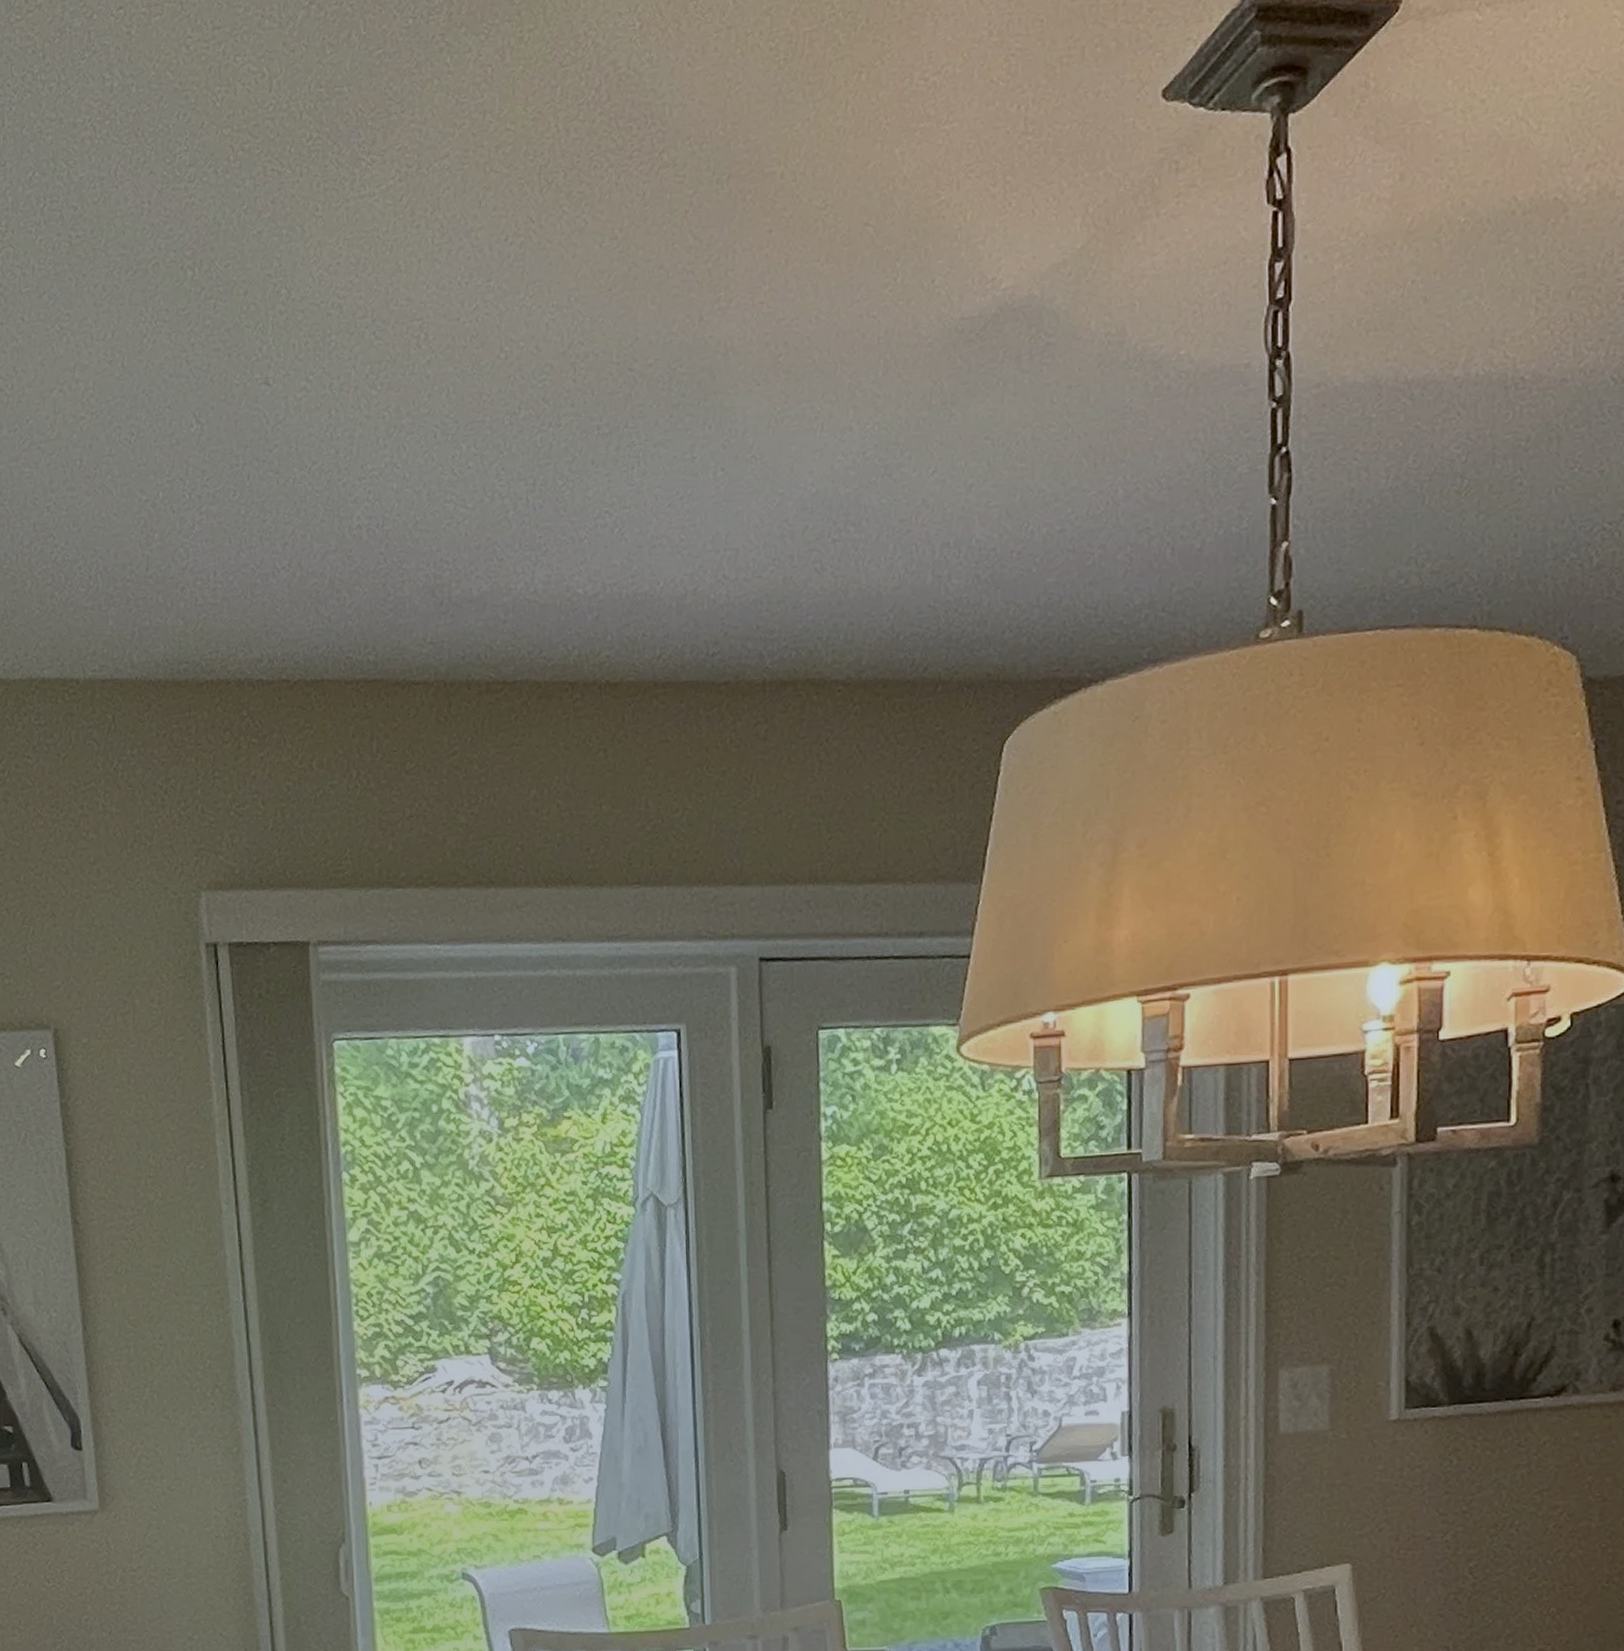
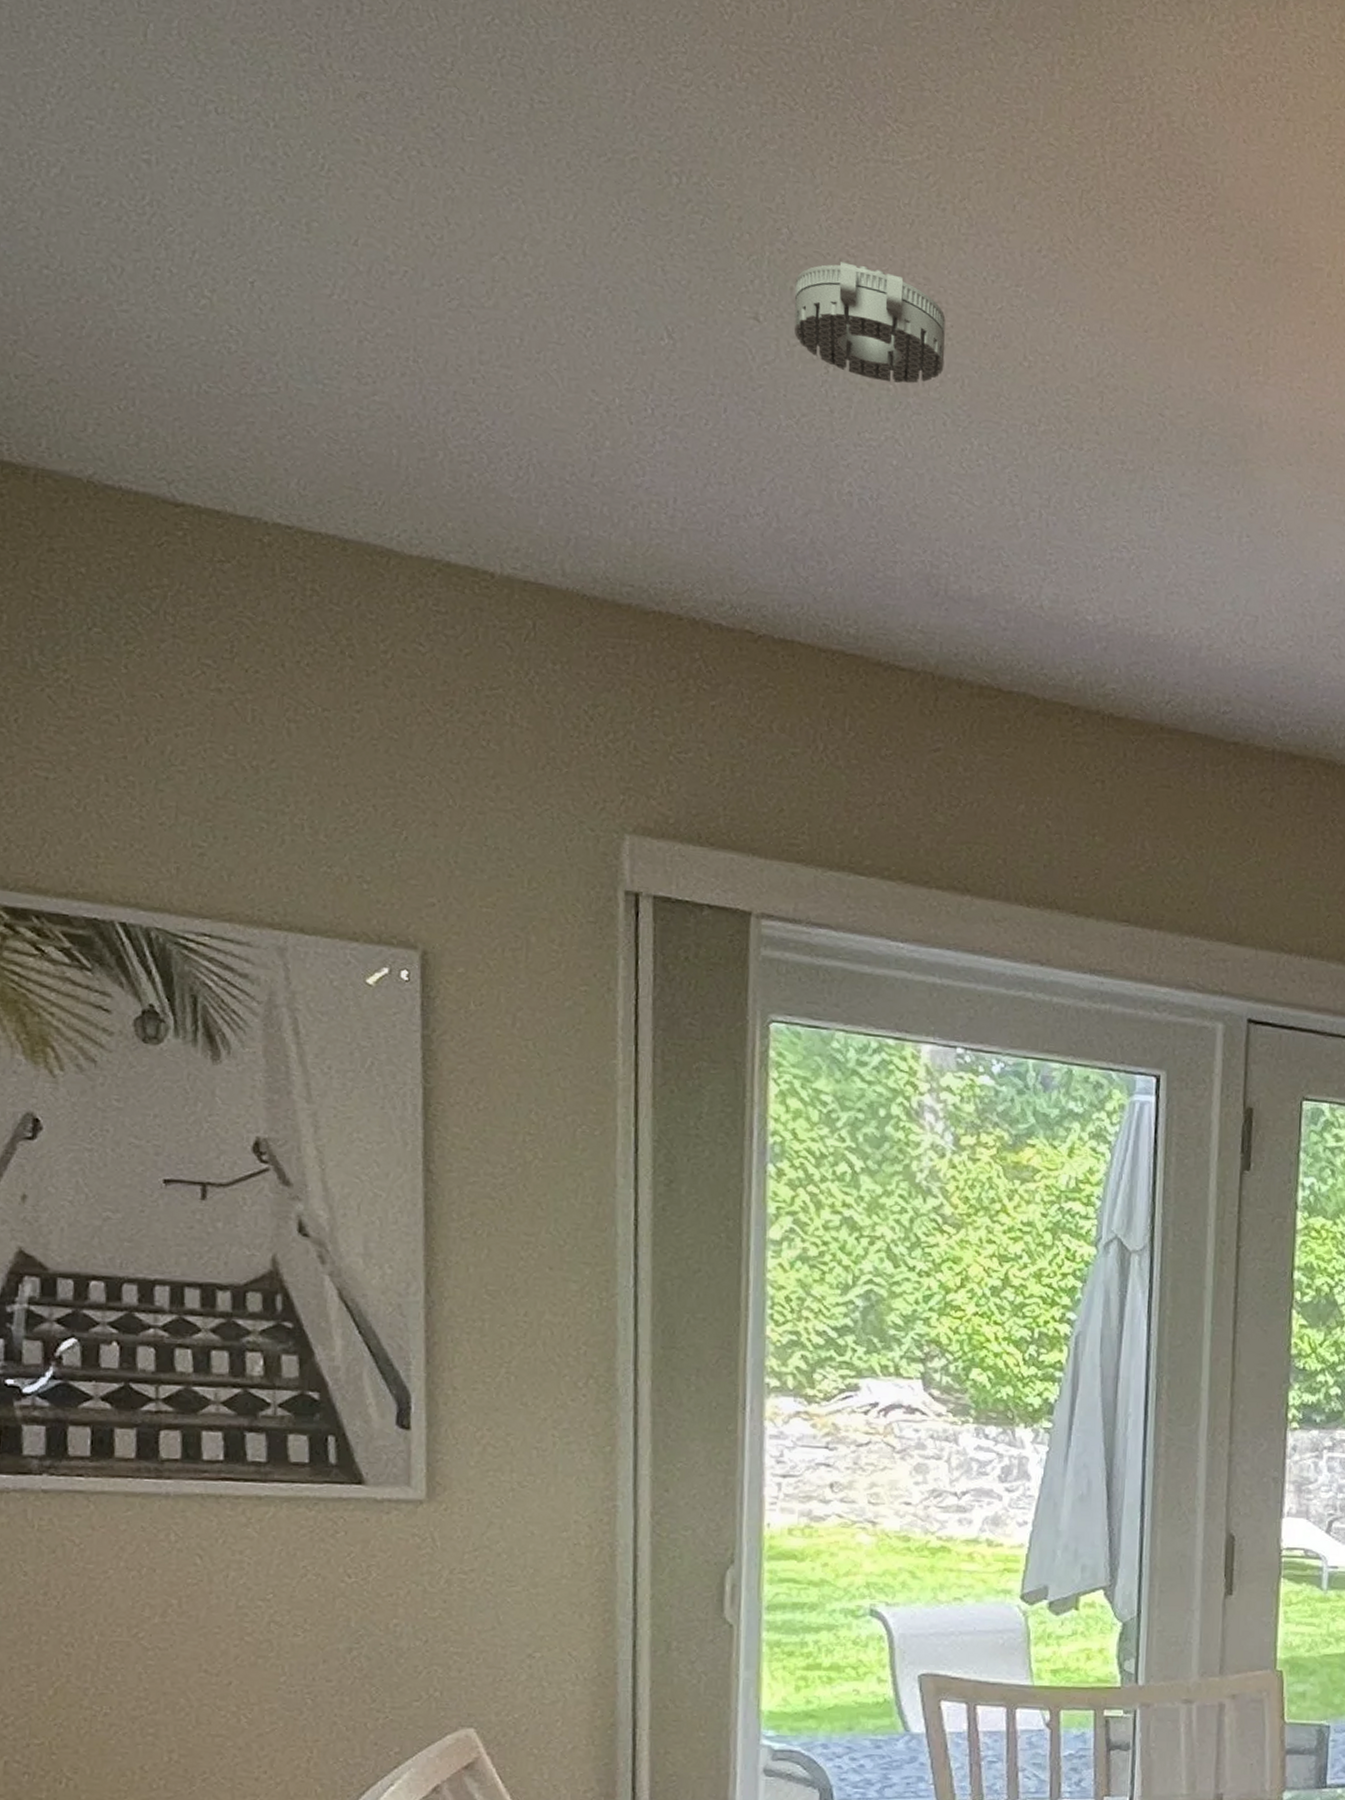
smoke detector: none [296,303,431,412] -> present [794,262,946,383]

